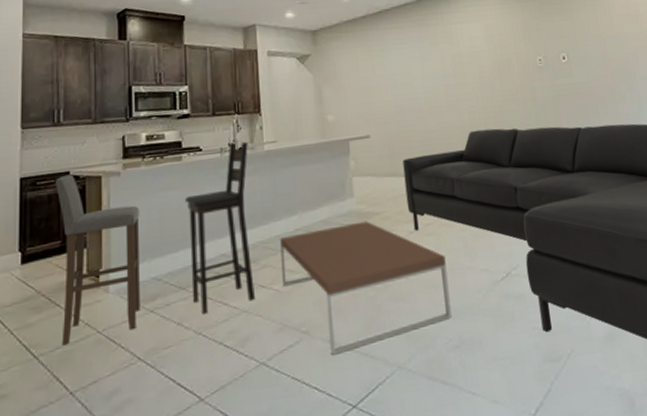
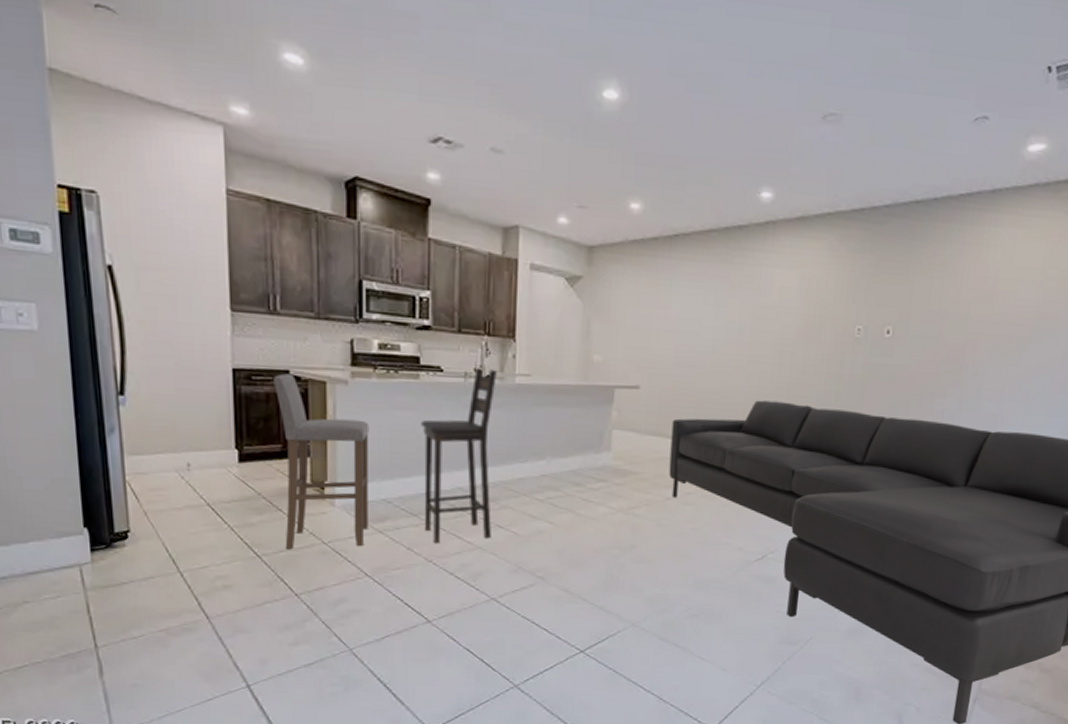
coffee table: present [280,221,452,355] -> none [522,478,700,603]

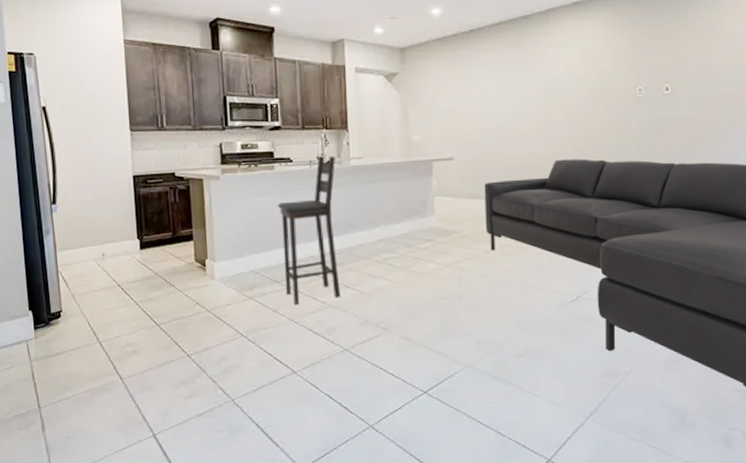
bar stool: present [274,373,369,550] -> none [163,175,241,318]

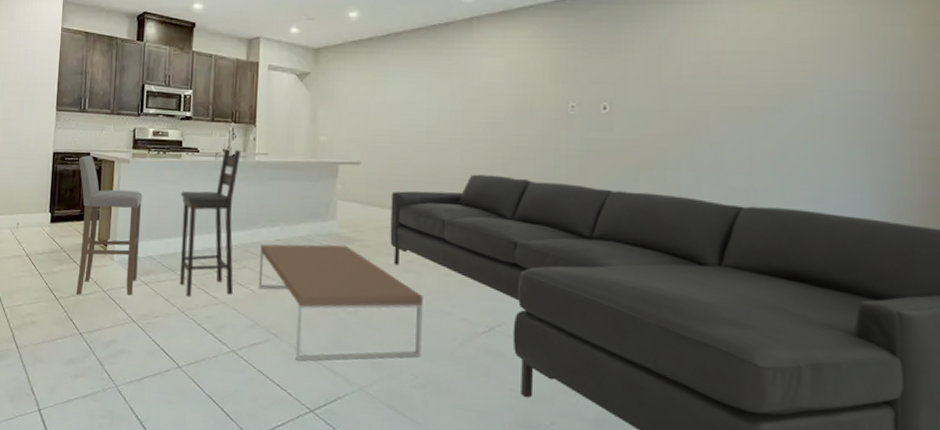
bar stool: none [163,175,241,318] -> present [76,155,143,296]
coffee table: none [364,238,520,349] -> present [259,244,423,362]

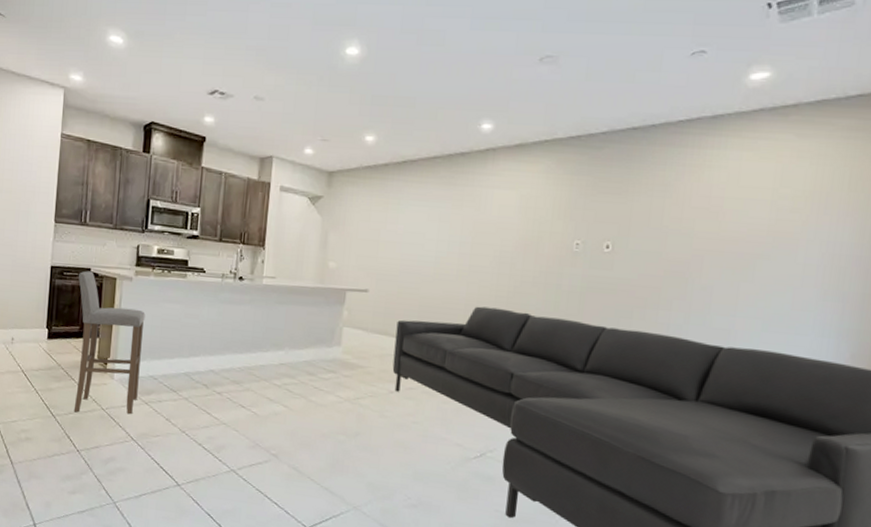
bar stool: present [179,149,241,297] -> none [180,270,248,418]
coffee table: present [259,244,423,362] -> none [261,367,421,482]

